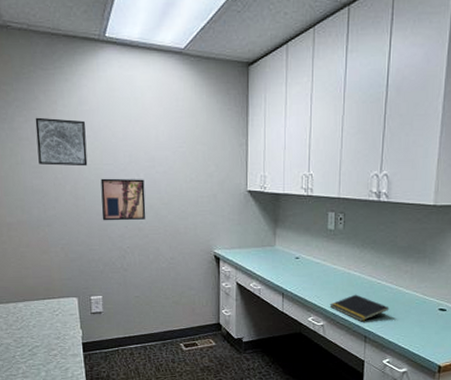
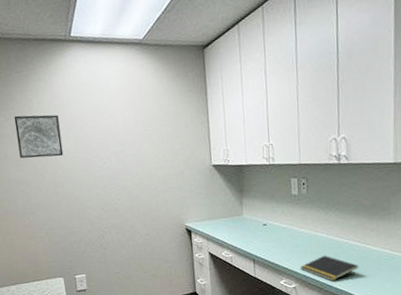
wall art: present [100,178,146,221] -> none [76,163,120,205]

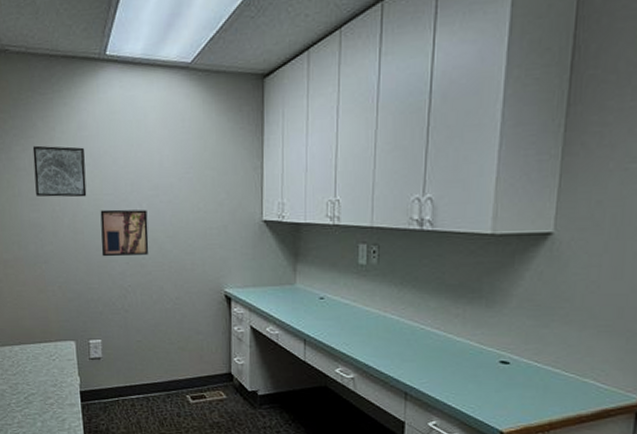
wall art: none [76,163,120,205] -> present [100,209,149,257]
notepad: present [300,255,359,282] -> none [361,341,436,376]

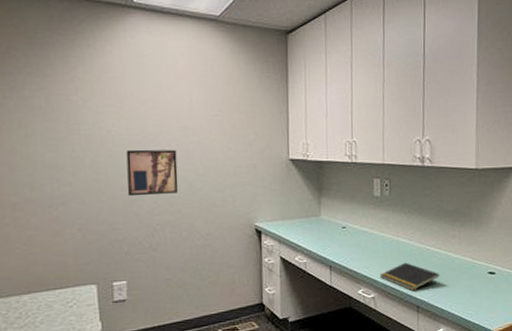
wall art: present [32,145,87,197] -> none [50,85,112,138]
notepad: none [361,341,436,376] -> present [379,262,440,291]

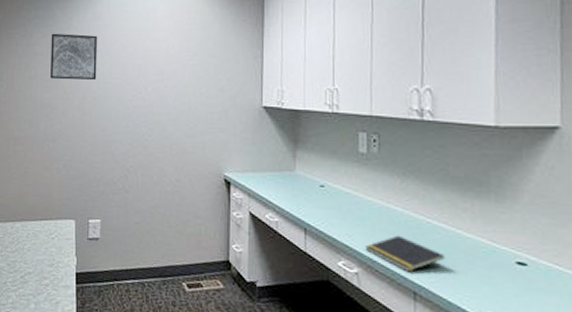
wall art: none [50,85,112,138] -> present [50,33,97,81]
wall art: present [126,149,178,197] -> none [106,92,152,138]

